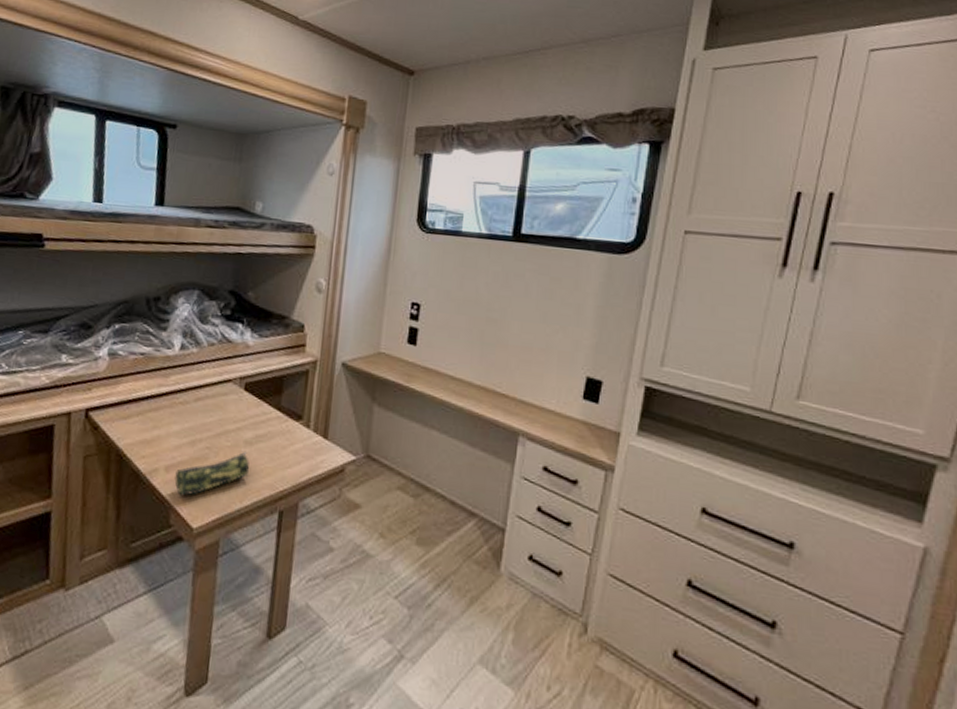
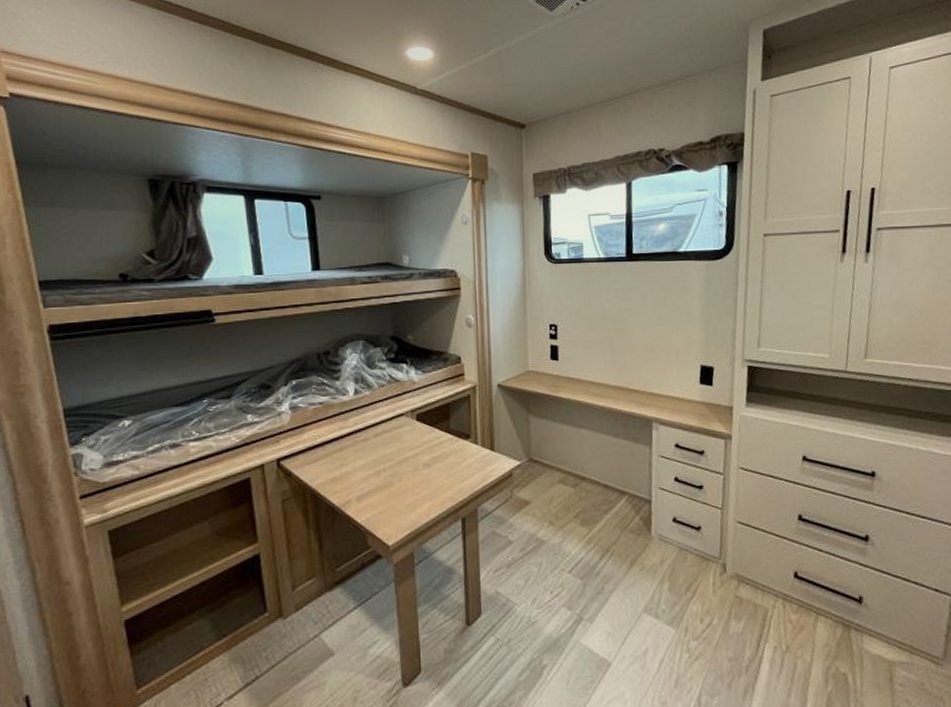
pencil case: present [174,451,250,496] -> none [366,472,431,520]

